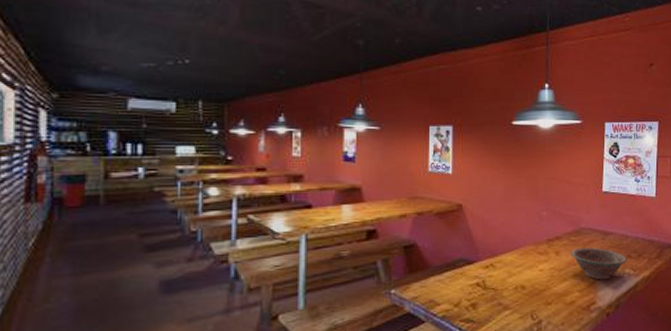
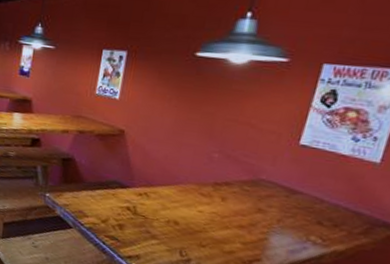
bowl: present [571,247,627,280] -> none [240,198,317,241]

